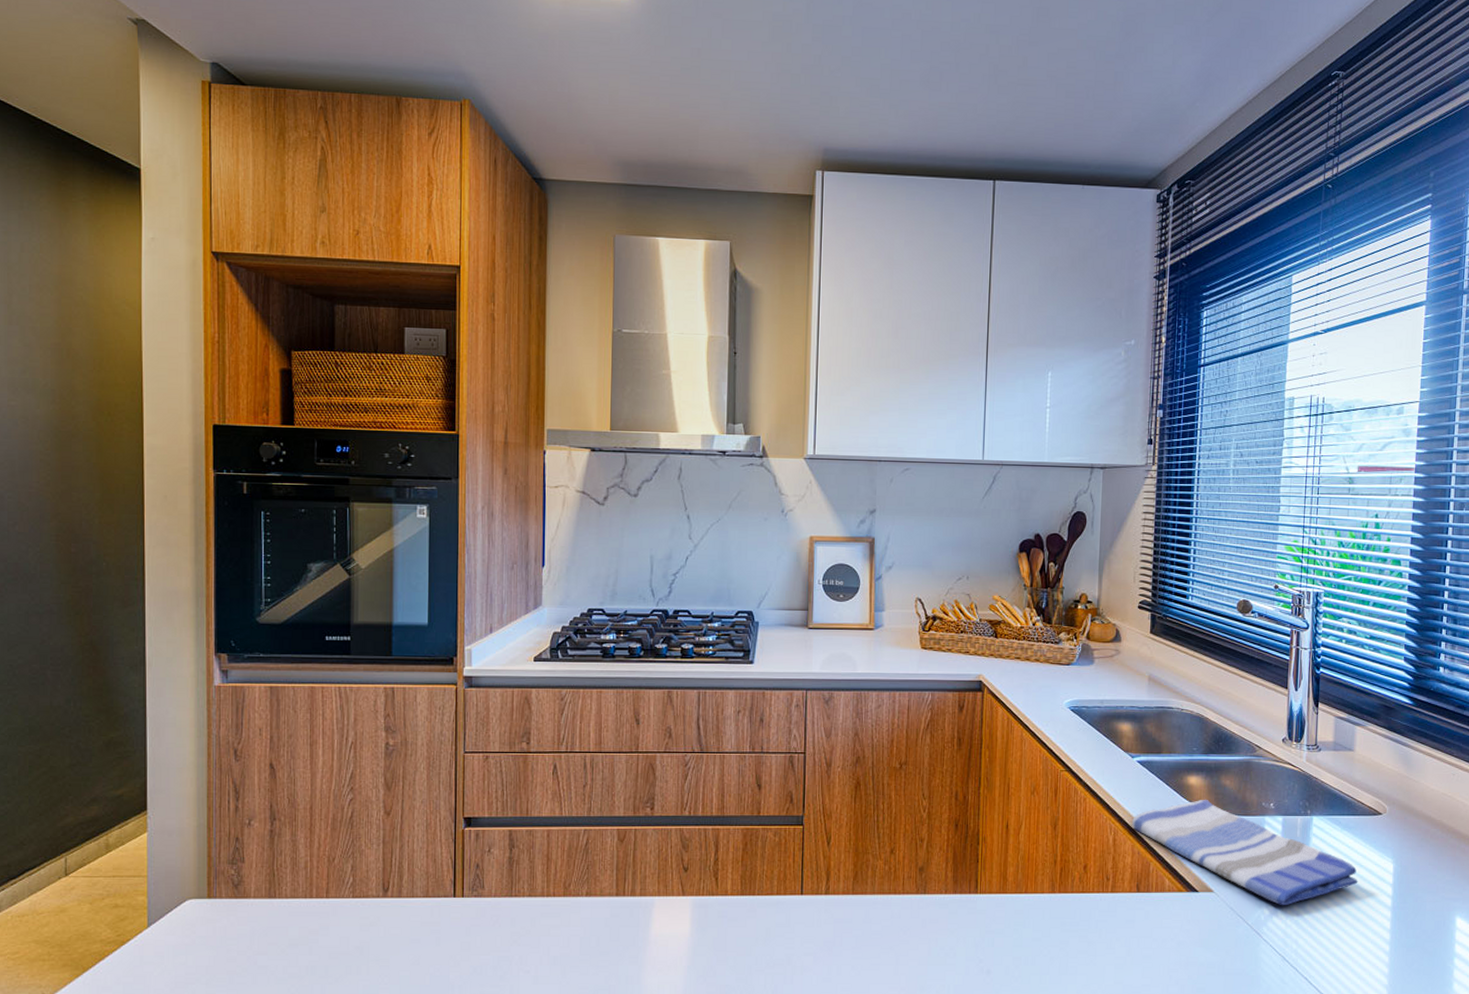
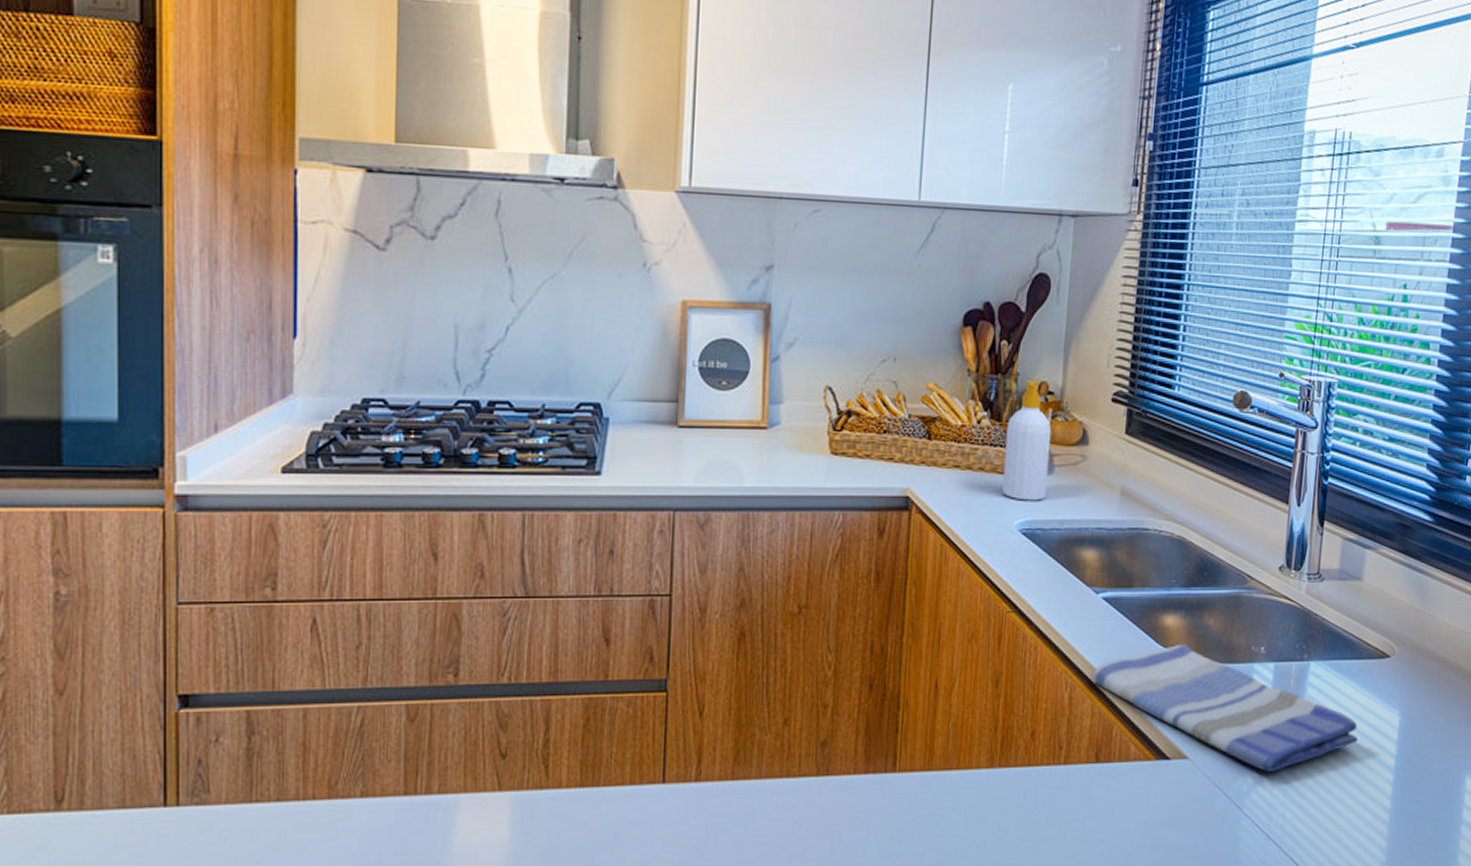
soap bottle: none [1054,593,1091,685] -> present [1002,381,1052,501]

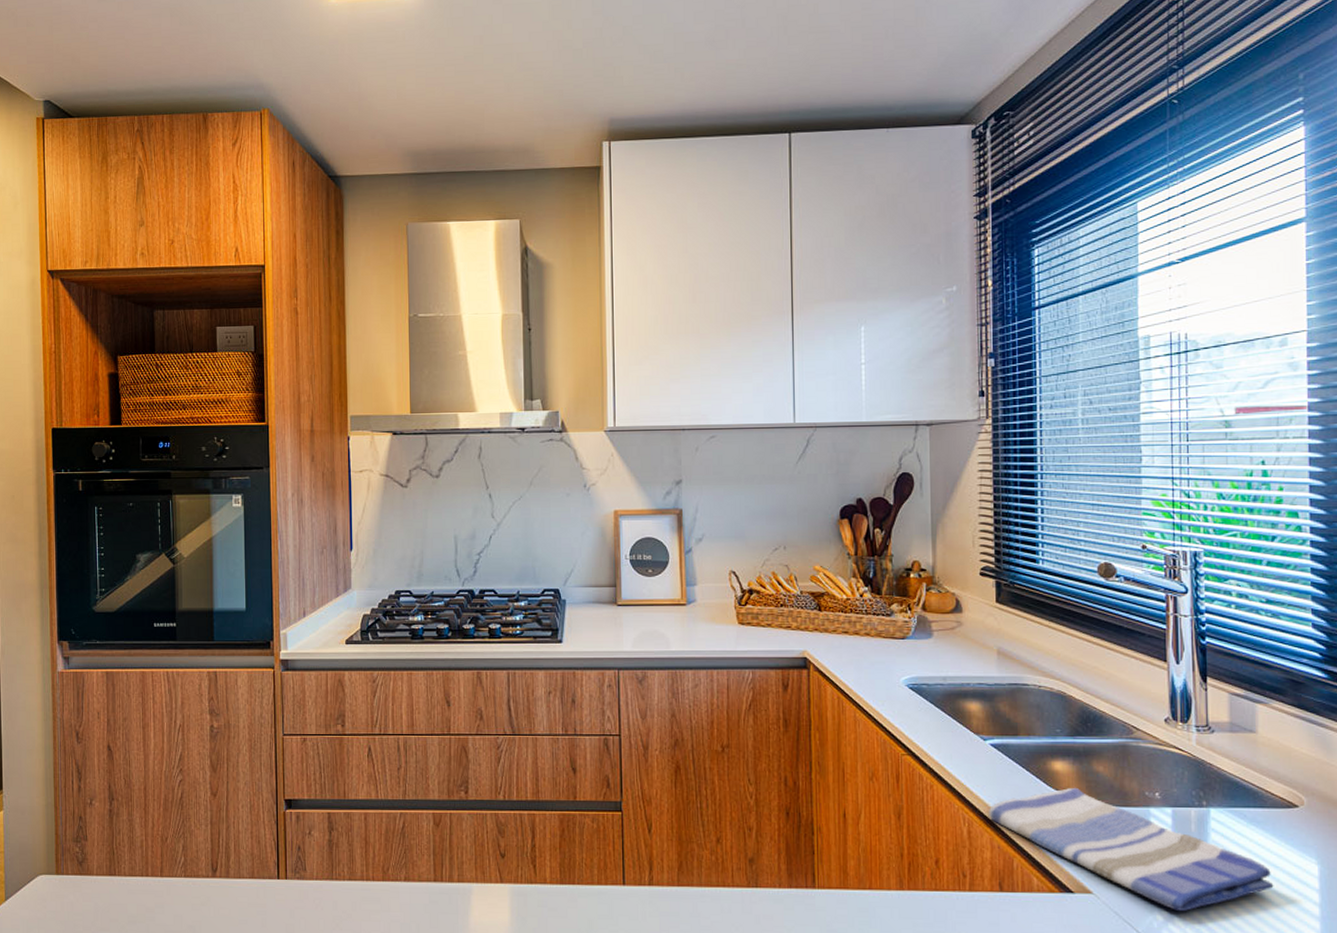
soap bottle: present [1002,381,1052,501] -> none [887,560,928,660]

